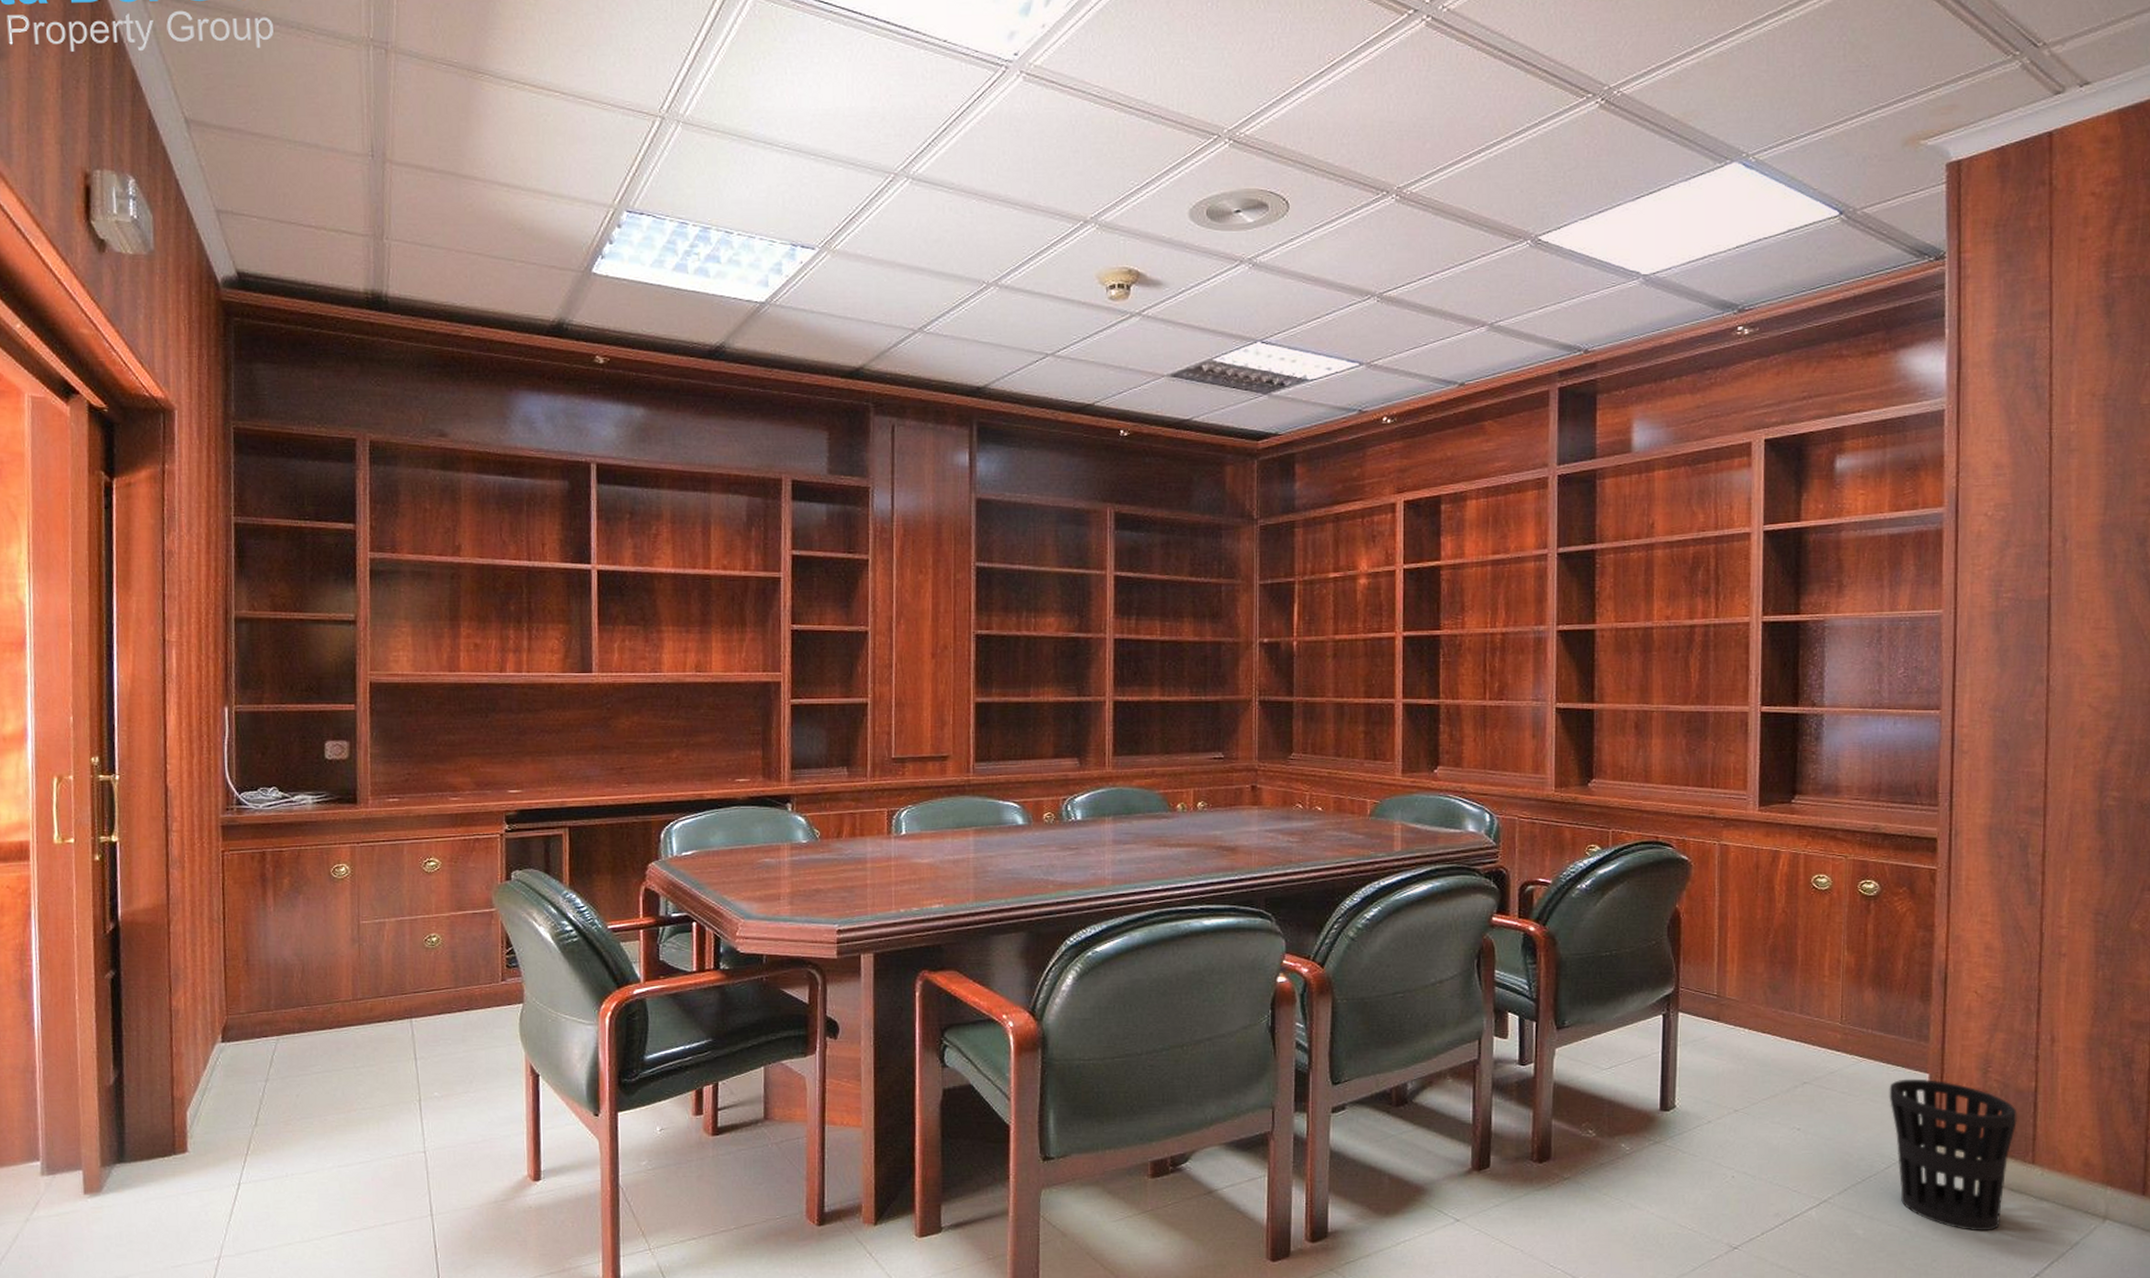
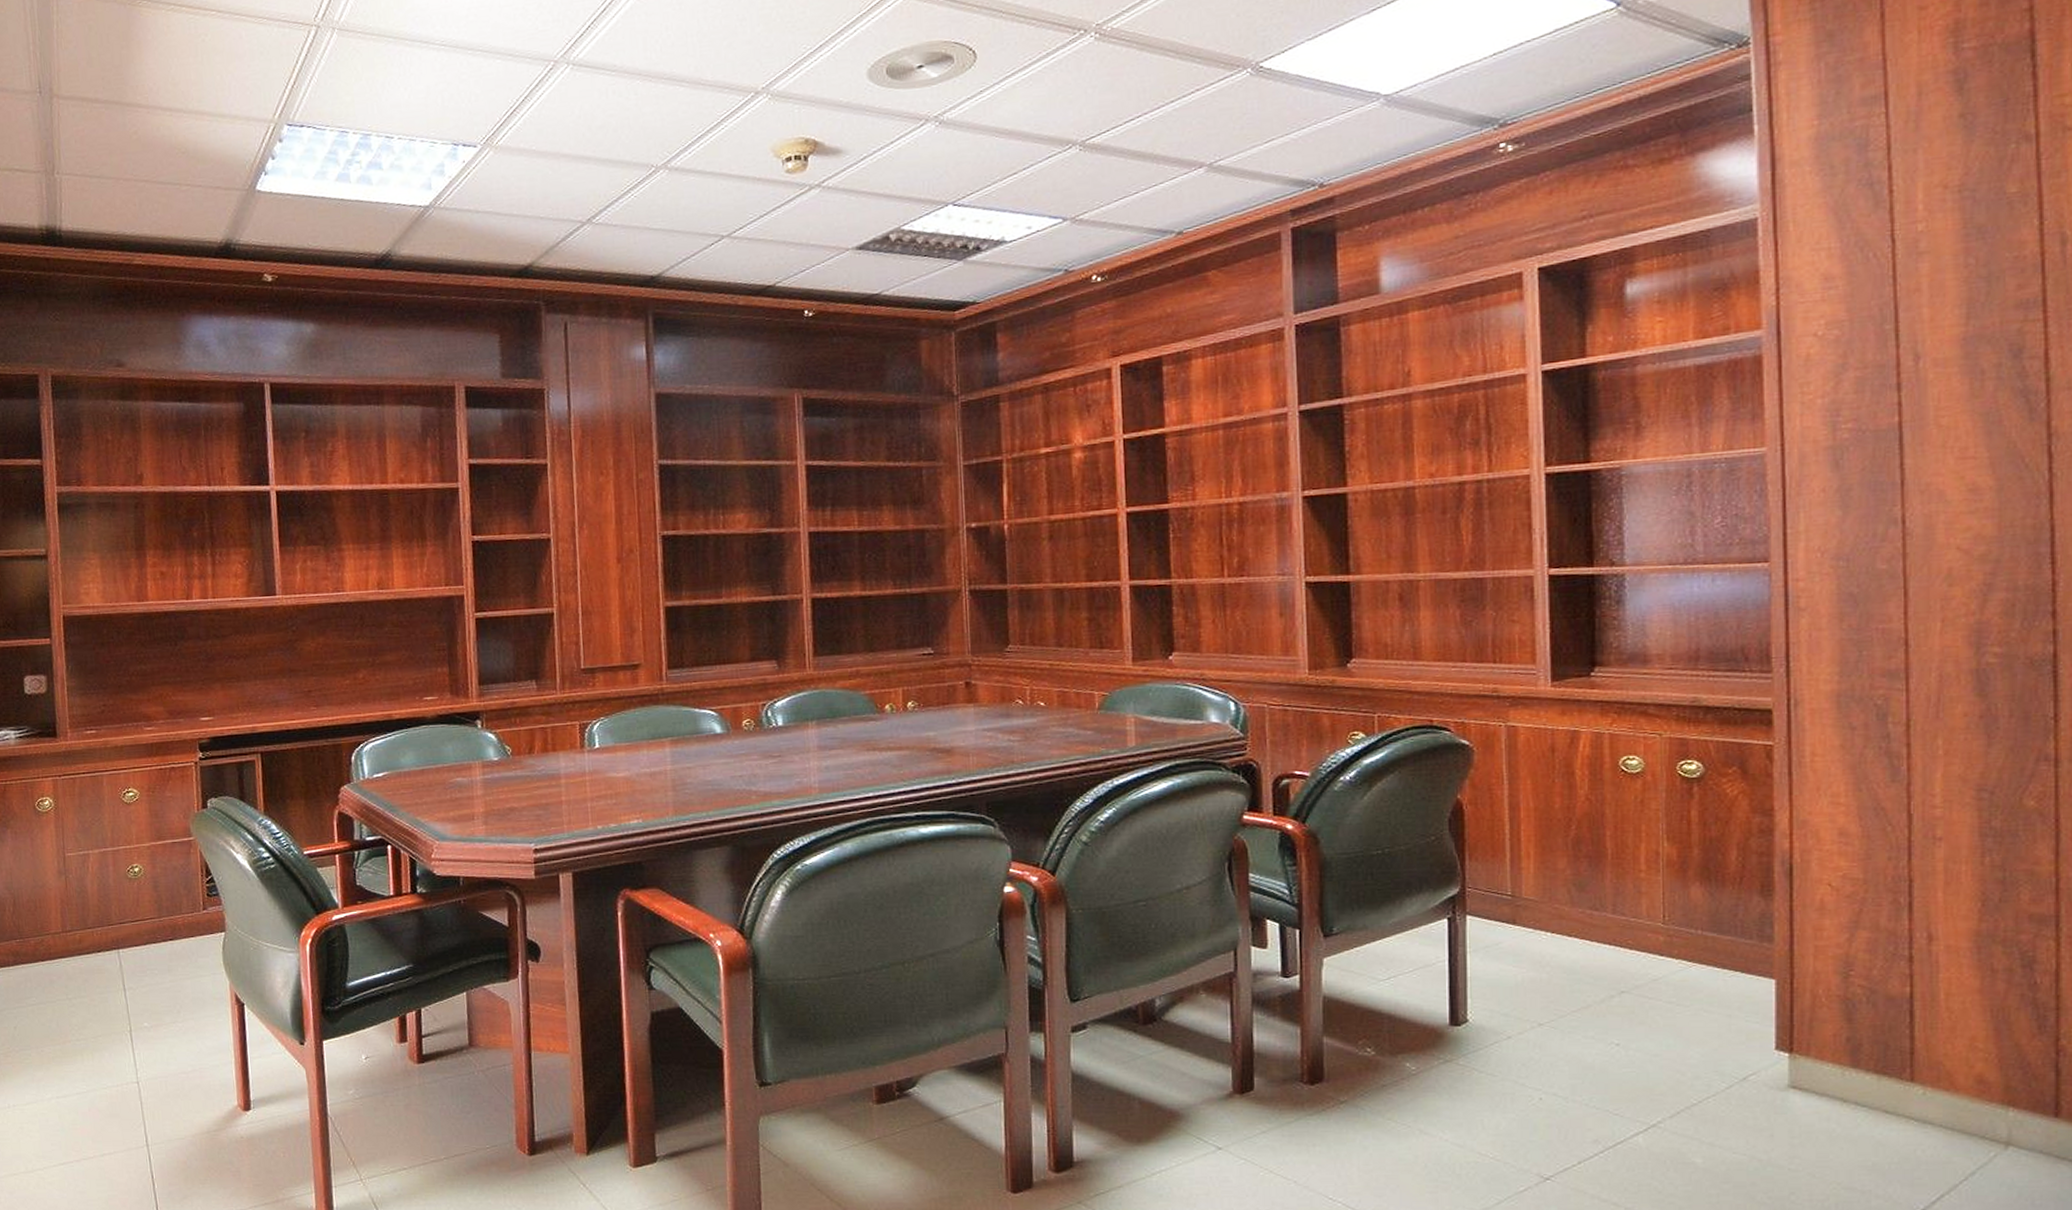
wastebasket: present [1889,1078,2017,1231] -> none [1727,985,1889,1160]

